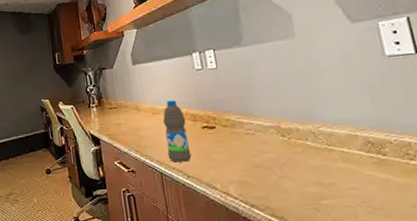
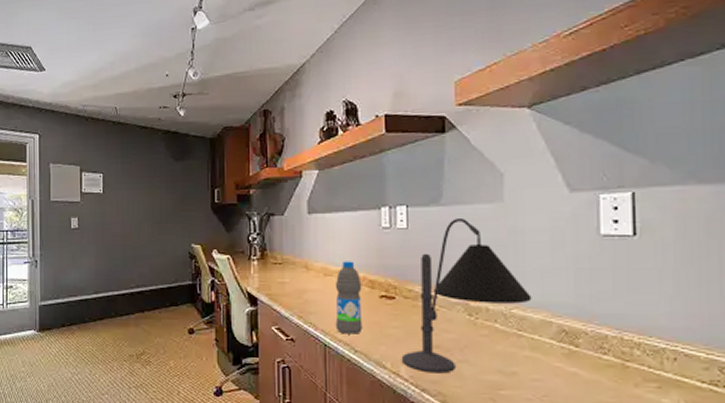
desk lamp: none [228,54,336,190] -> present [401,217,532,374]

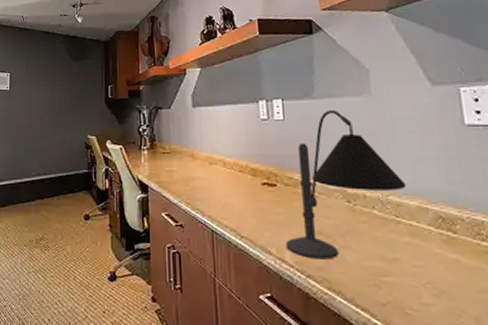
water bottle: present [335,261,363,334] -> none [219,150,247,221]

